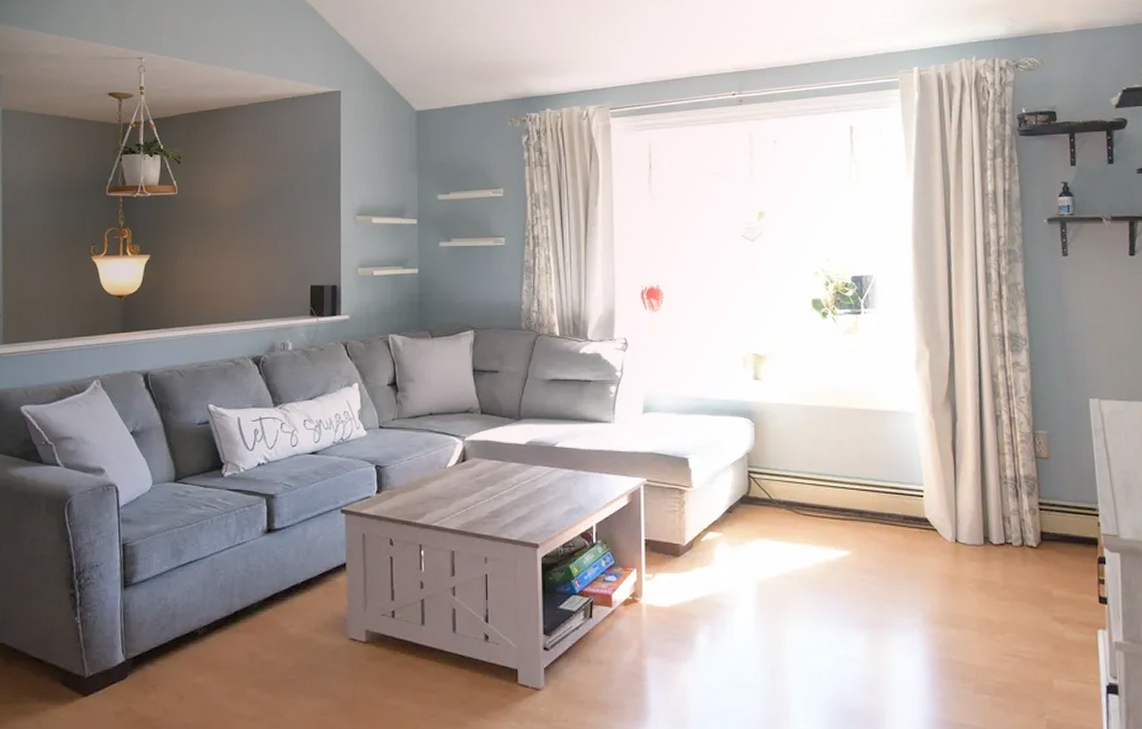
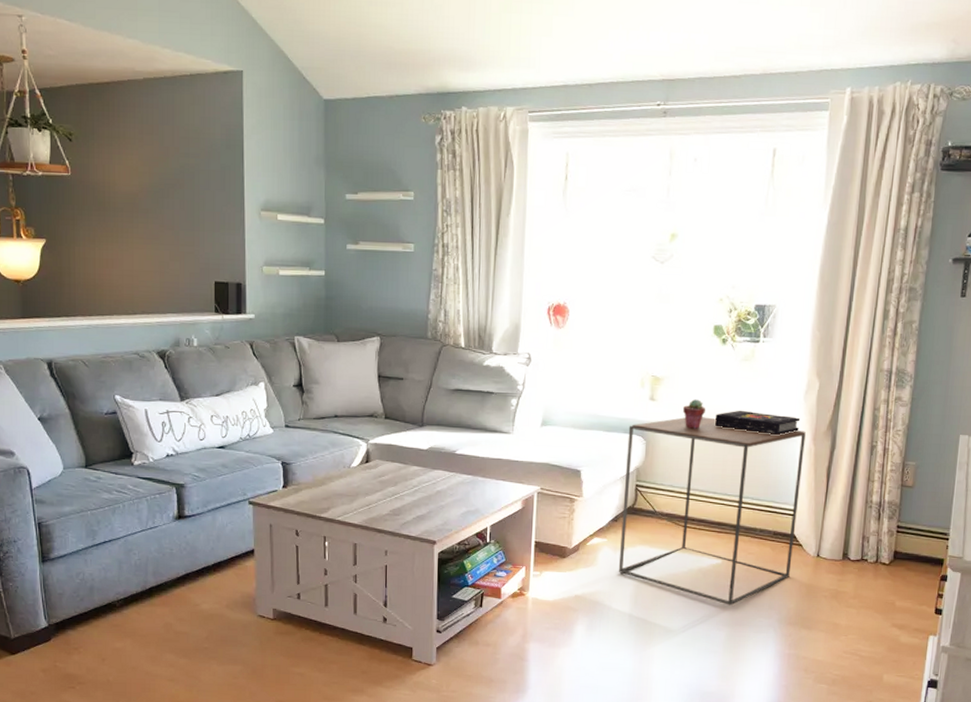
side table: none [734,394,928,604] -> present [618,417,806,606]
potted succulent: none [790,376,813,407] -> present [683,399,705,429]
book: none [825,385,915,410] -> present [715,410,801,436]

